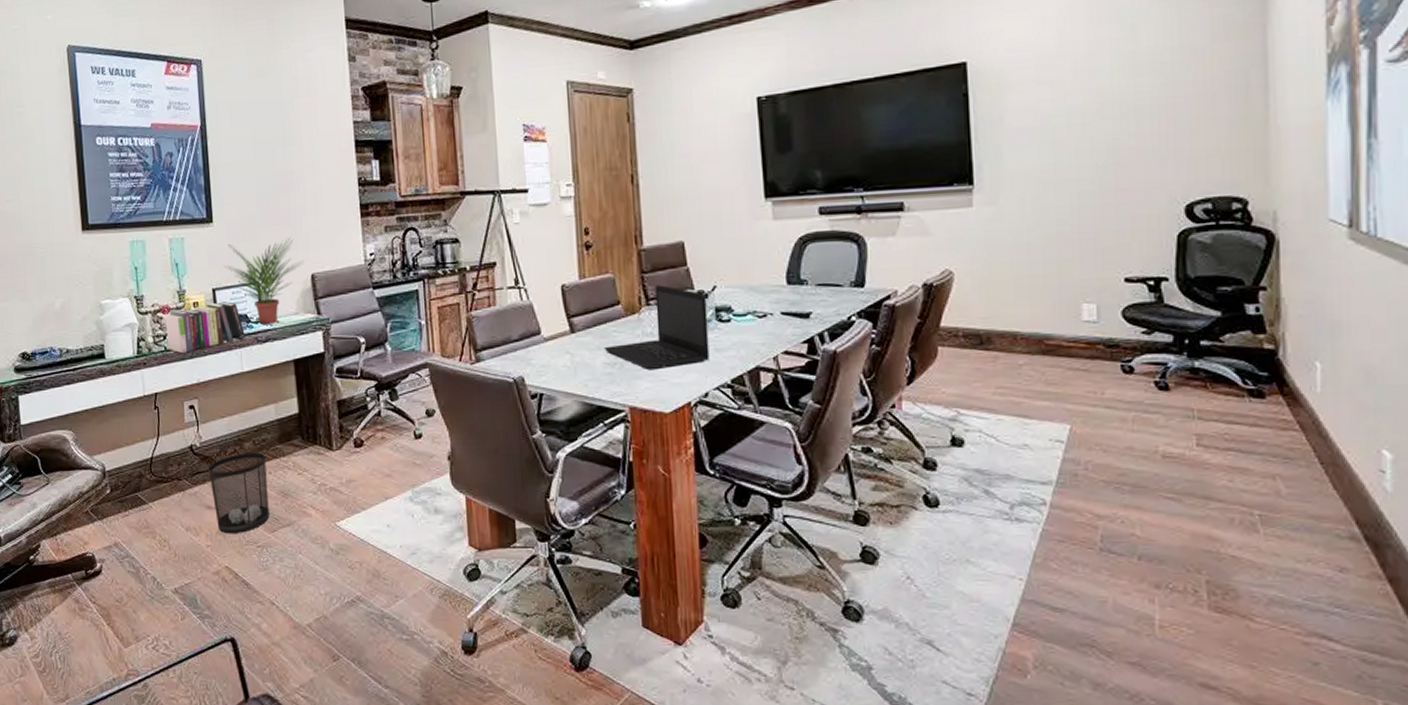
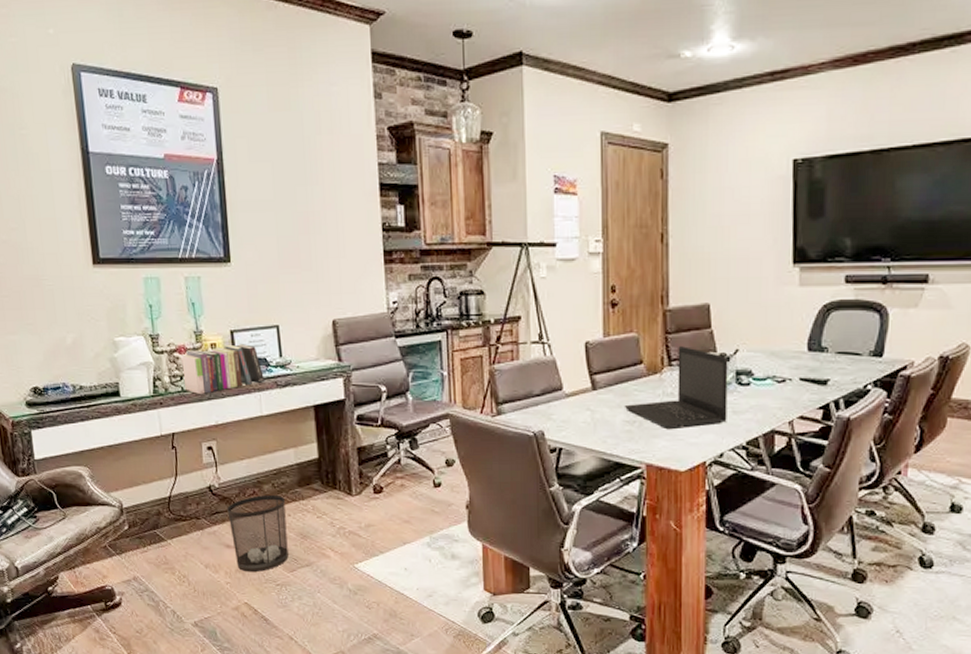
potted plant: present [224,238,304,324] -> none [242,282,325,368]

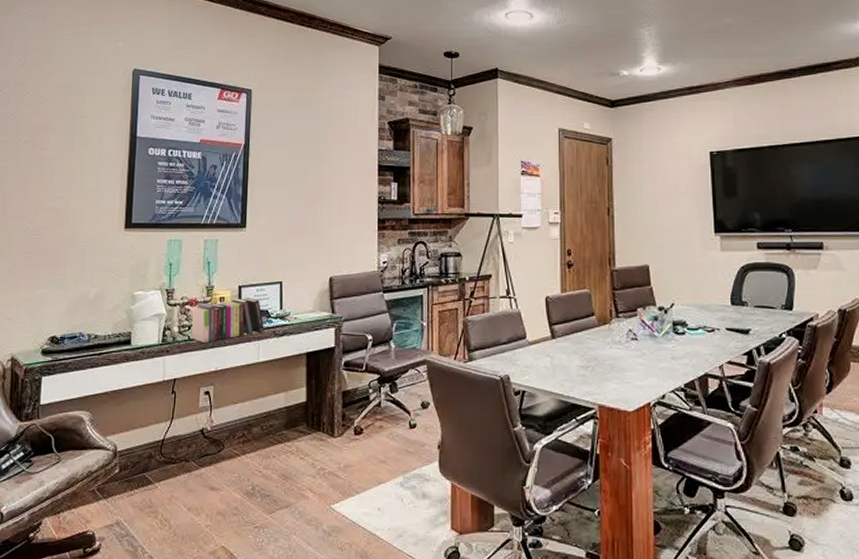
waste bin: present [227,494,289,572] -> none [216,436,271,514]
laptop: present [624,346,728,430] -> none [579,301,667,374]

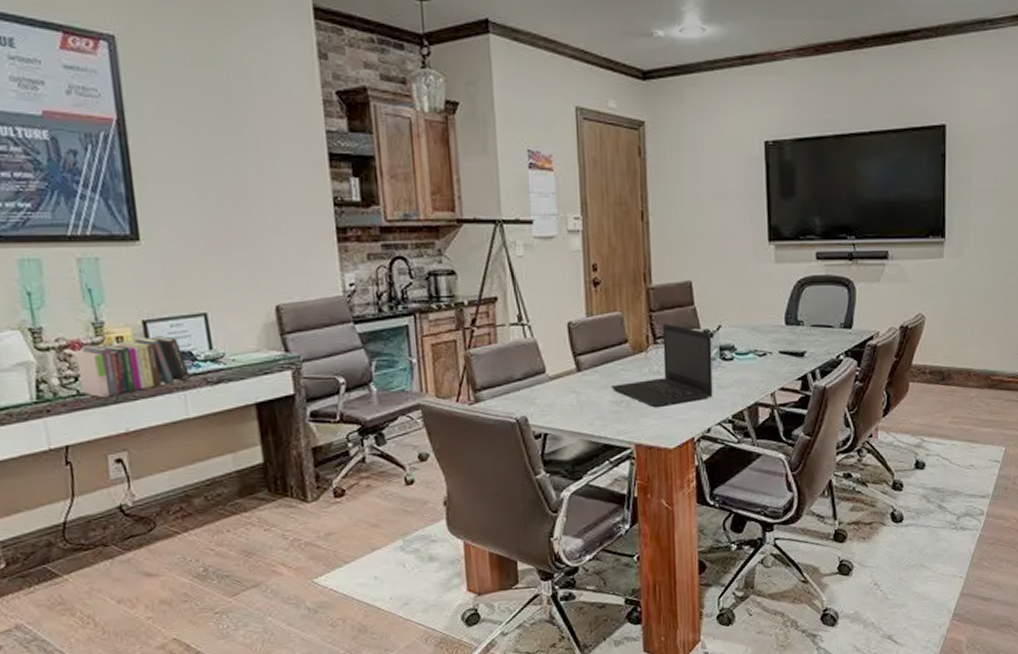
laptop: none [579,301,667,374] -> present [610,324,713,408]

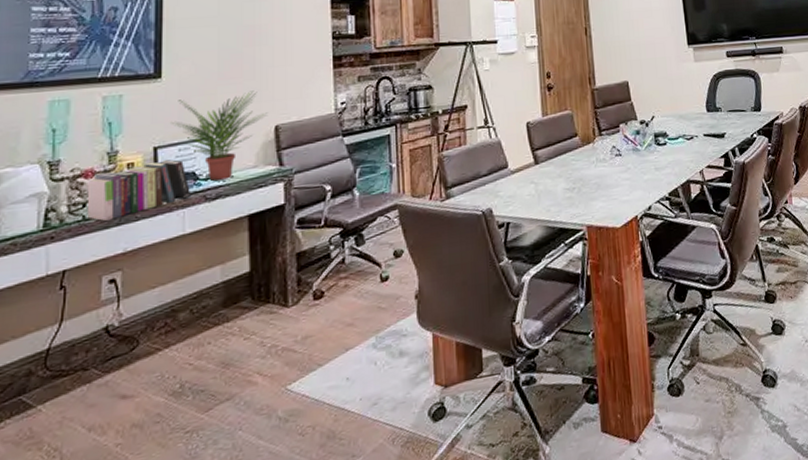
potted plant: none [158,263,265,363] -> present [171,90,267,181]
laptop: present [610,324,713,408] -> none [564,118,651,192]

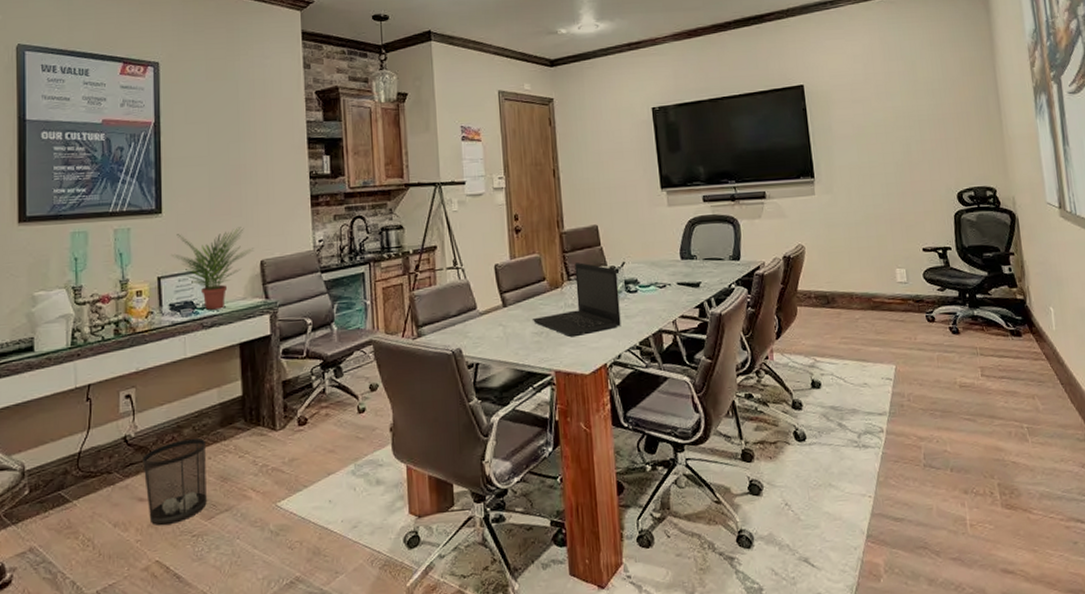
books: present [87,159,190,221] -> none [104,289,190,342]
waste bin: none [127,322,205,425] -> present [142,438,207,525]
laptop: none [564,118,651,192] -> present [532,262,621,338]

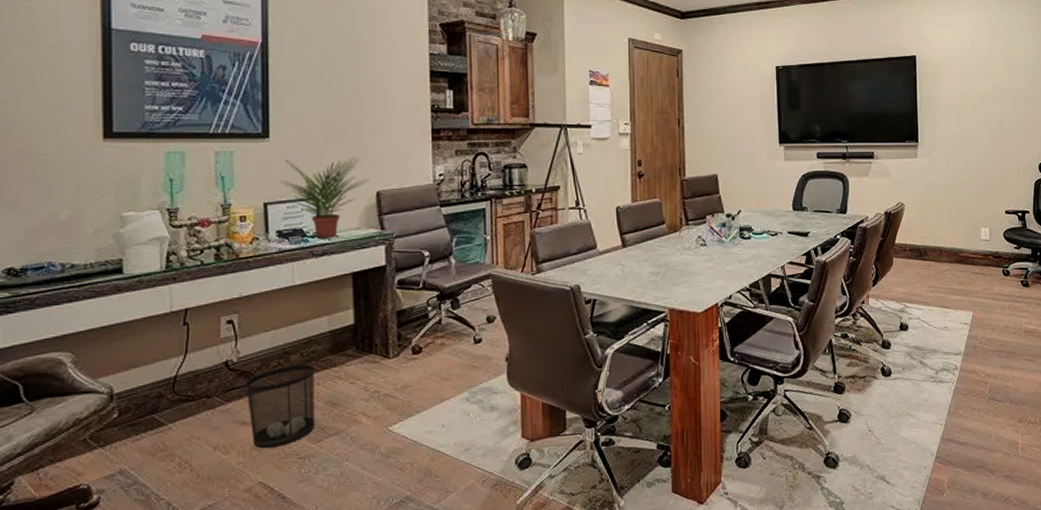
laptop: present [532,262,621,338] -> none [649,209,734,278]

